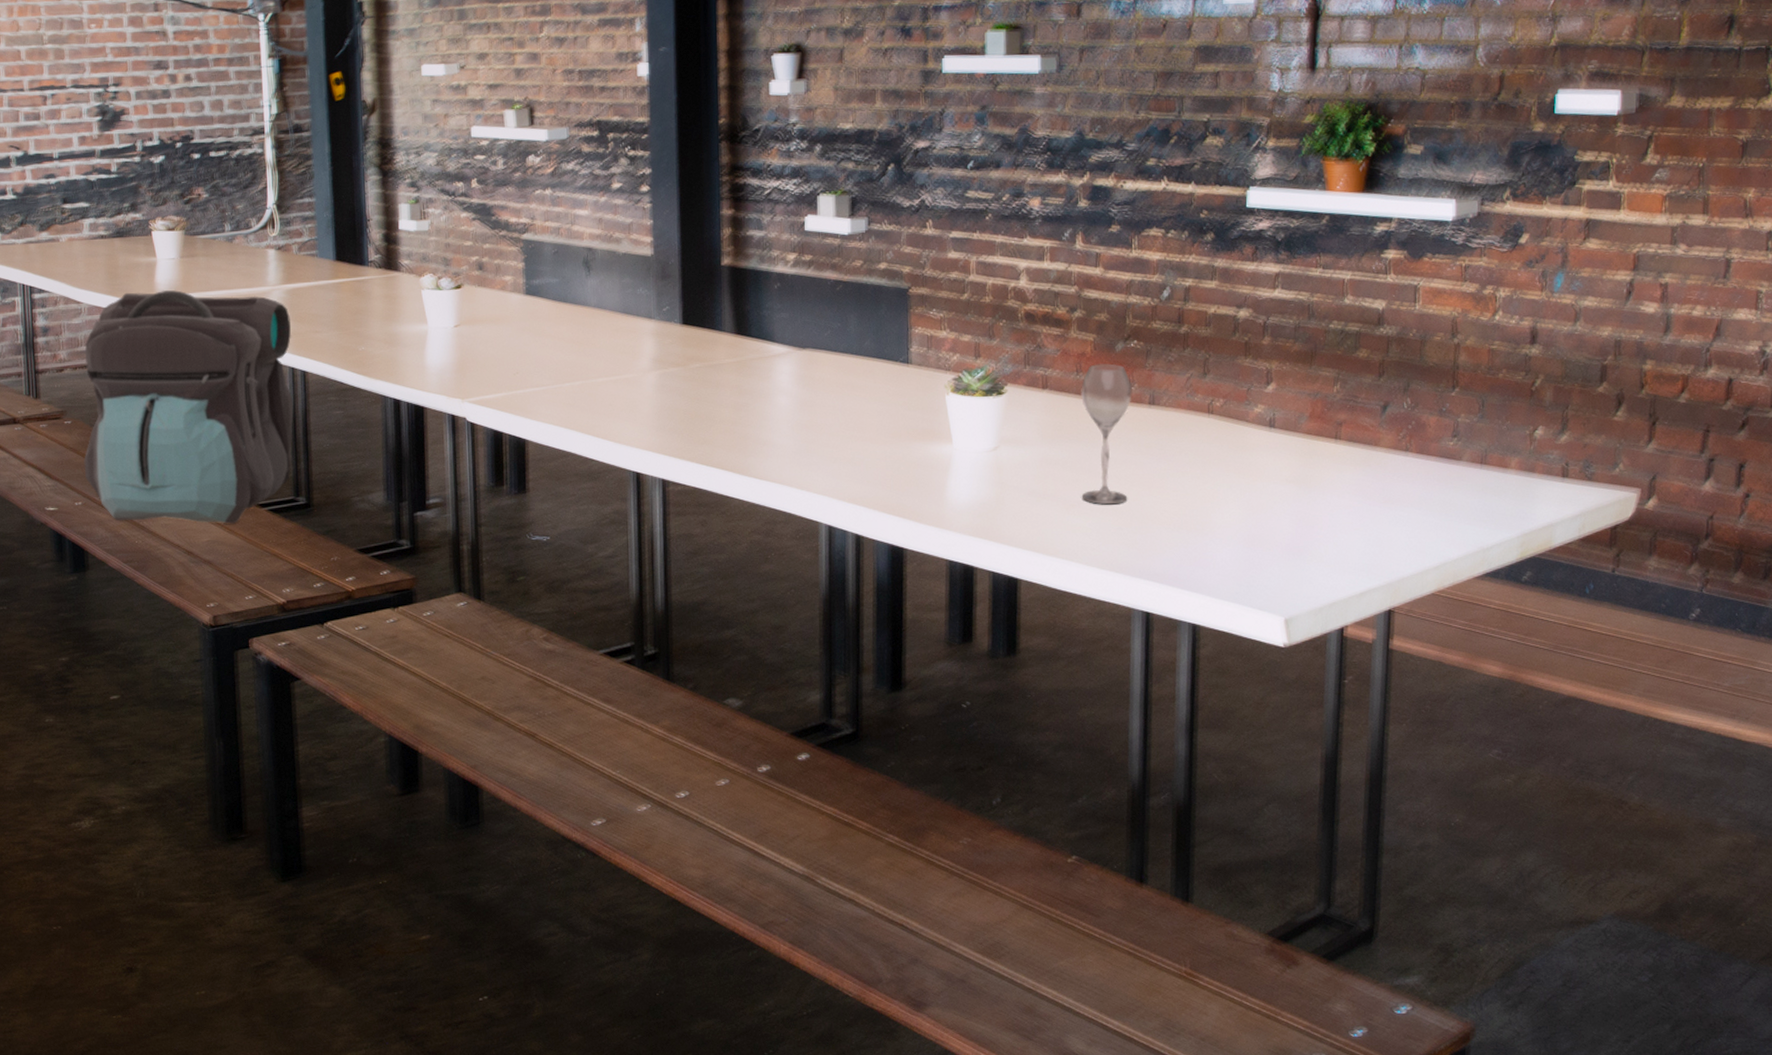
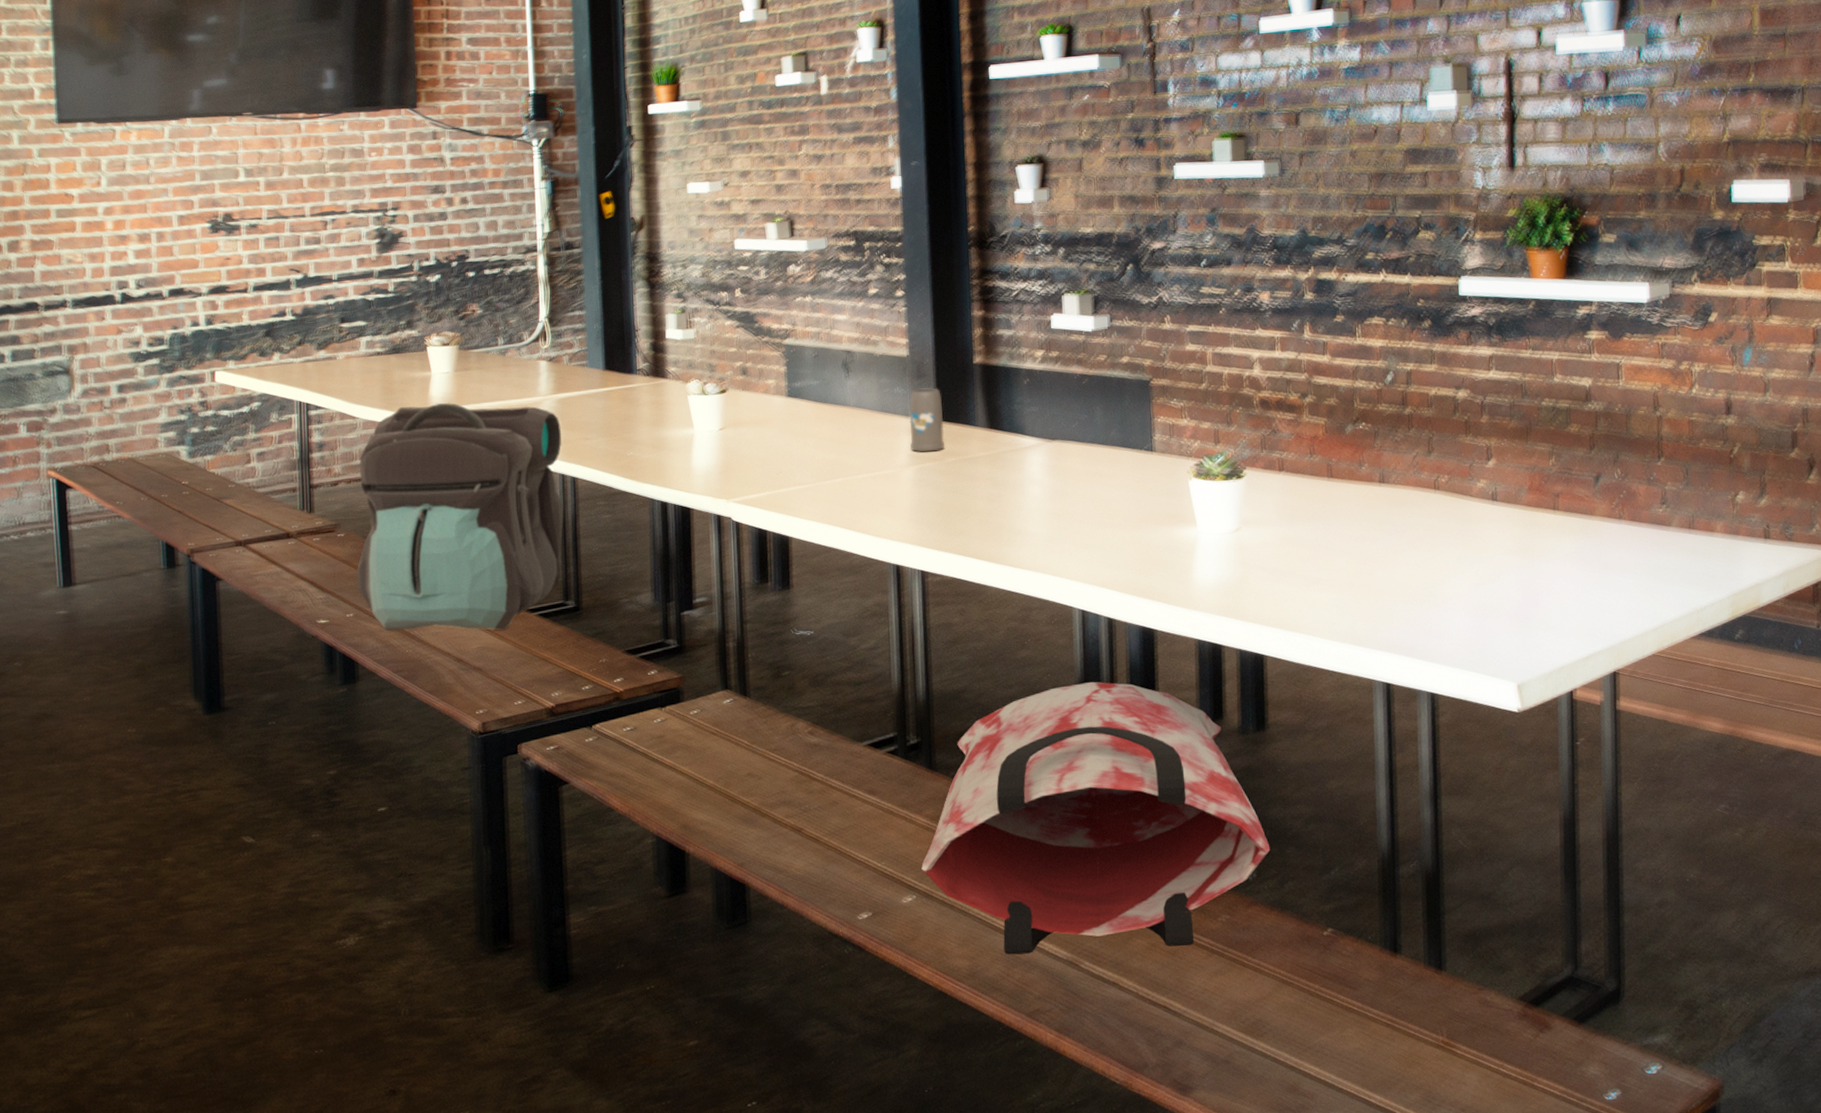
beer mug: none [652,289,690,357] -> present [909,387,945,452]
bag: none [657,598,1017,867] -> present [921,681,1271,955]
wineglass: present [1081,363,1132,505] -> none [1315,445,1364,580]

